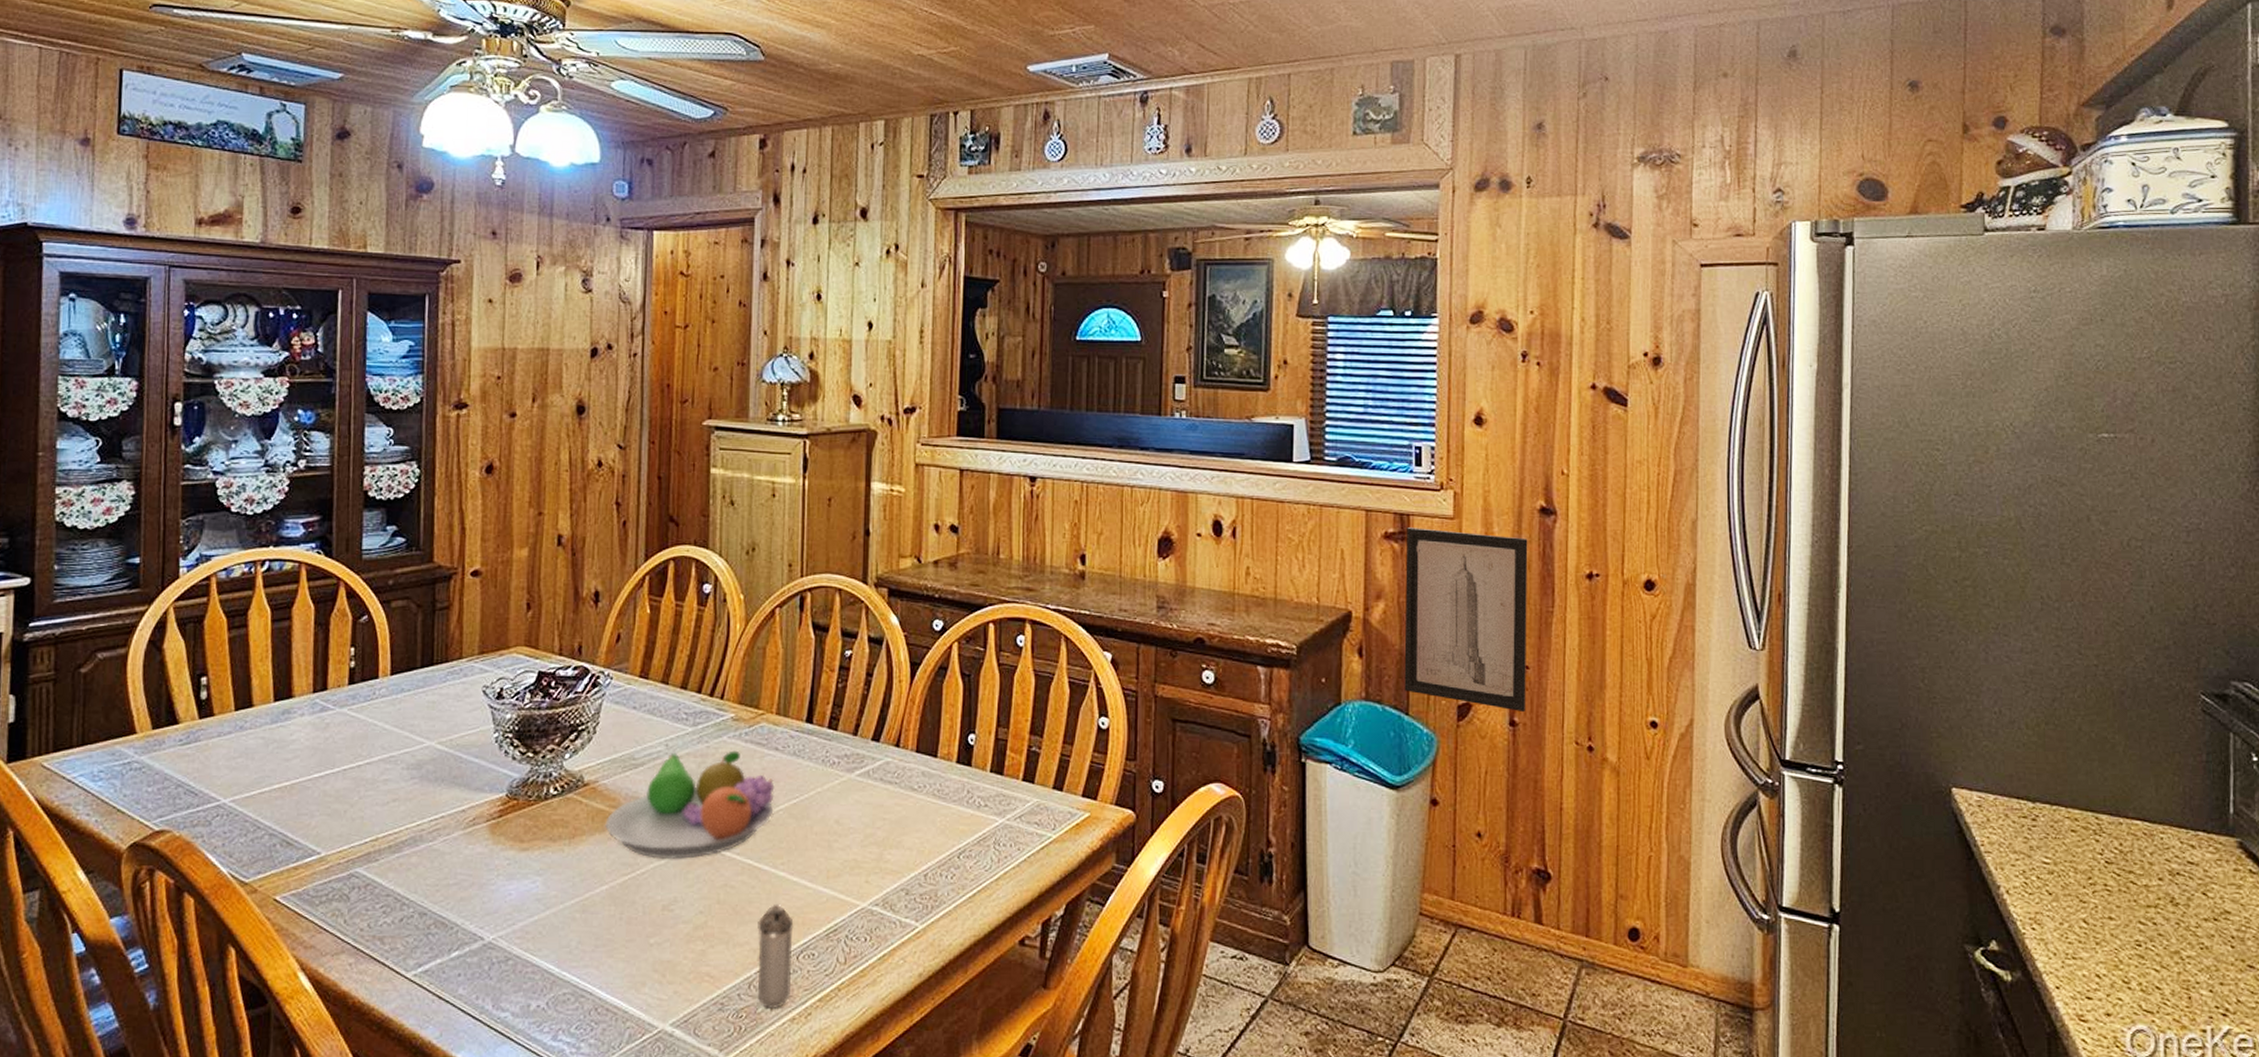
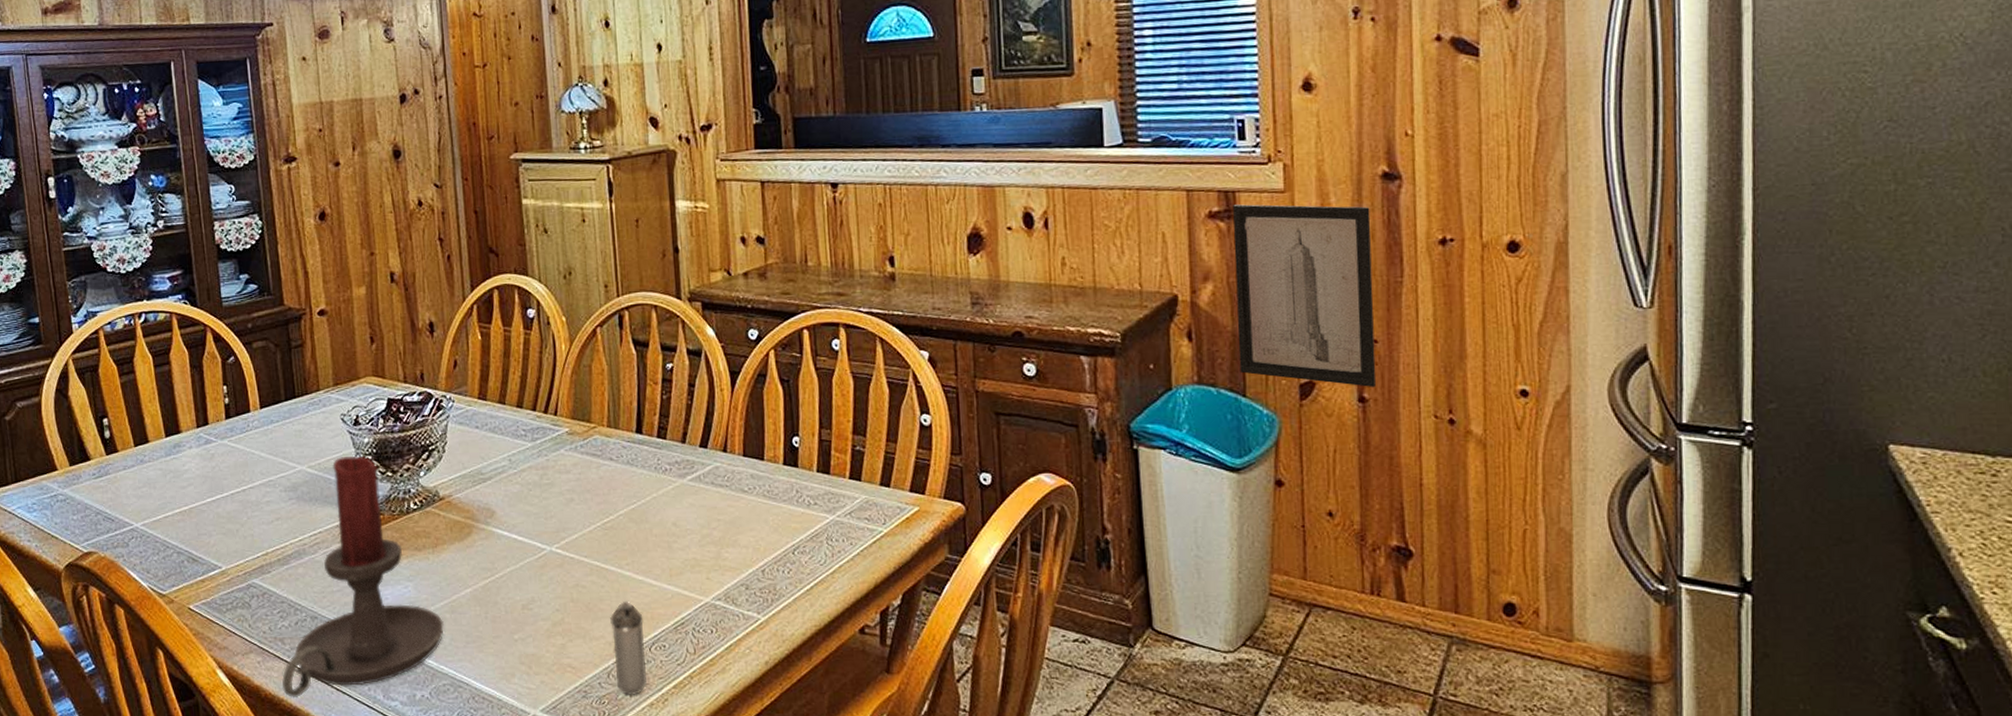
candle holder: none [374,732,572,1006] -> present [282,455,444,697]
fruit bowl: present [605,750,775,859] -> none [463,462,613,563]

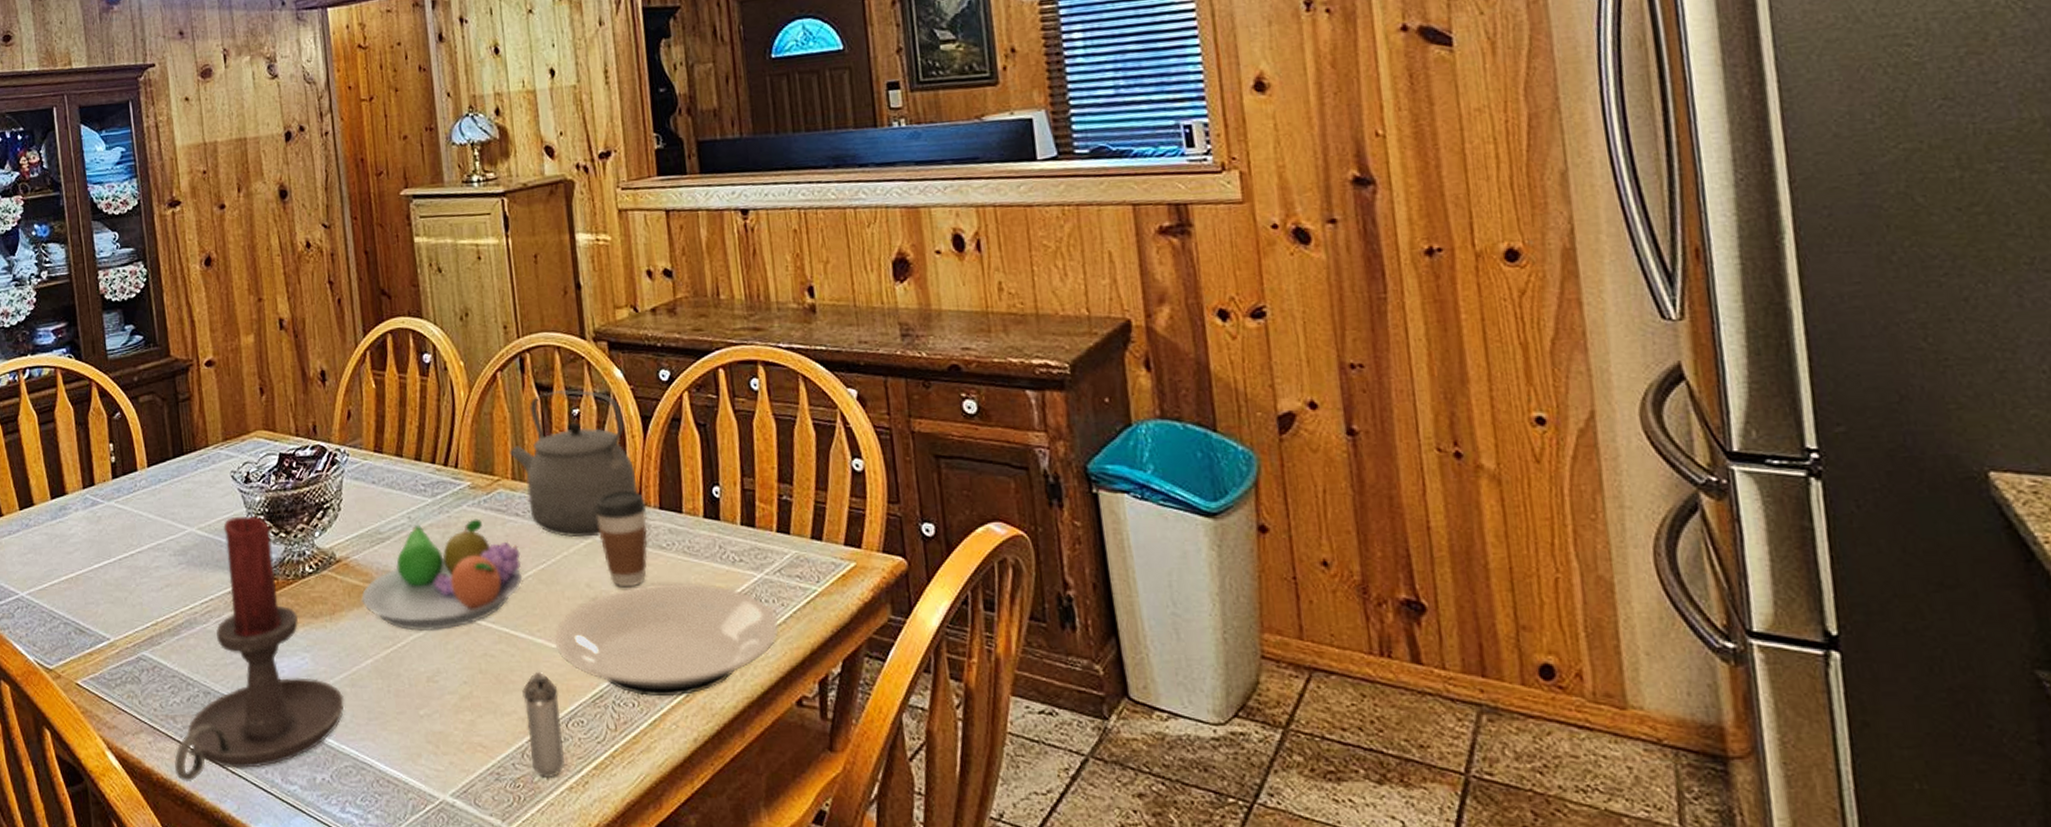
fruit bowl: none [463,462,613,563] -> present [361,518,522,631]
tea kettle: none [606,345,724,481] -> present [510,389,638,538]
plate: none [642,523,847,624] -> present [555,583,779,697]
coffee cup: none [683,439,732,527] -> present [595,490,648,588]
wall art: present [1233,204,1377,388] -> none [1186,215,1367,419]

